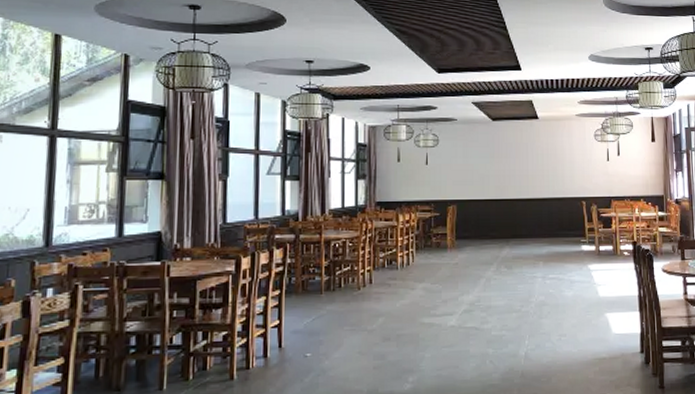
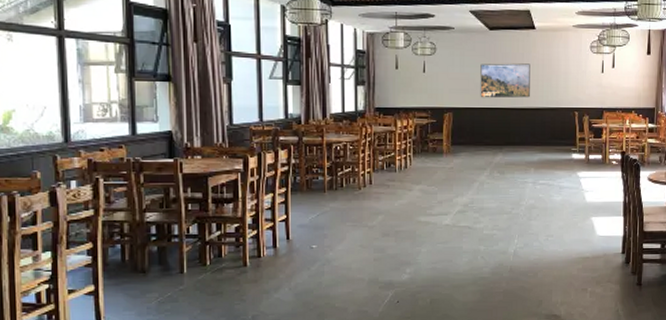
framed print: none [484,153,536,190] -> present [480,63,530,98]

